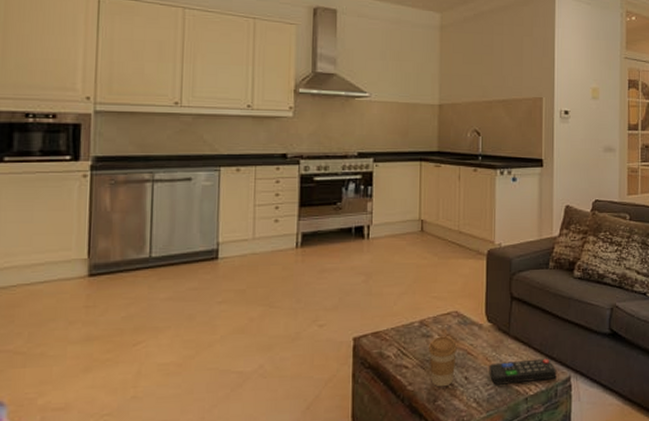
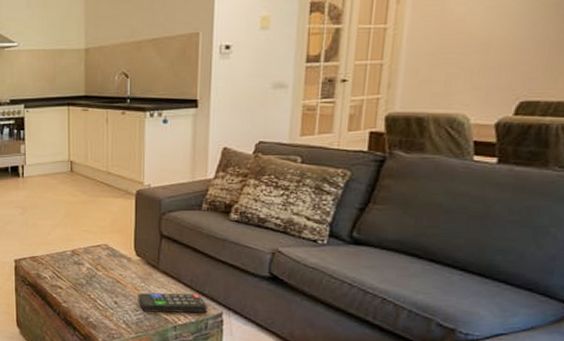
coffee cup: present [428,336,458,387] -> none [80,265,108,308]

